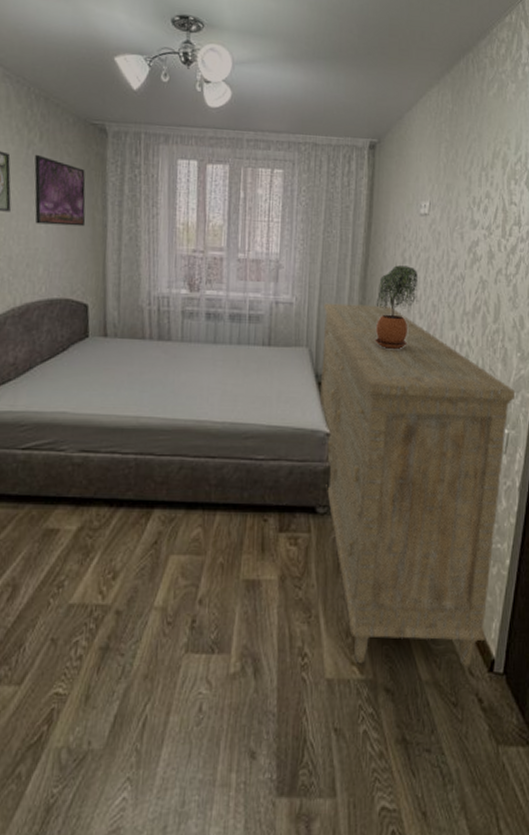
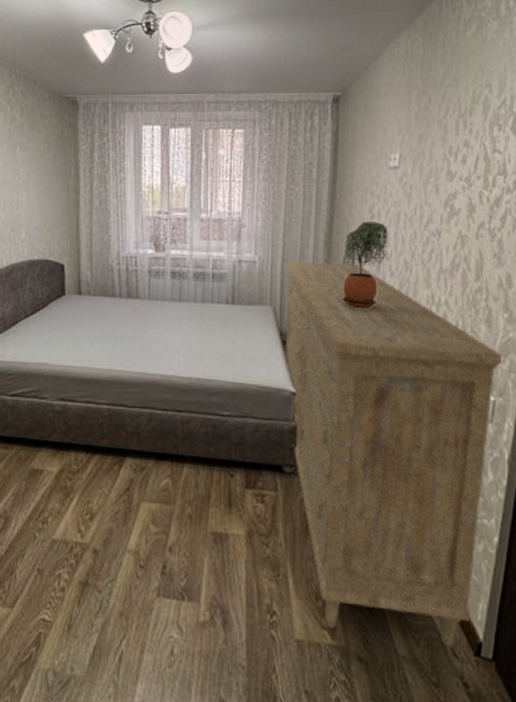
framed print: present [34,155,86,227] -> none [16,129,61,193]

